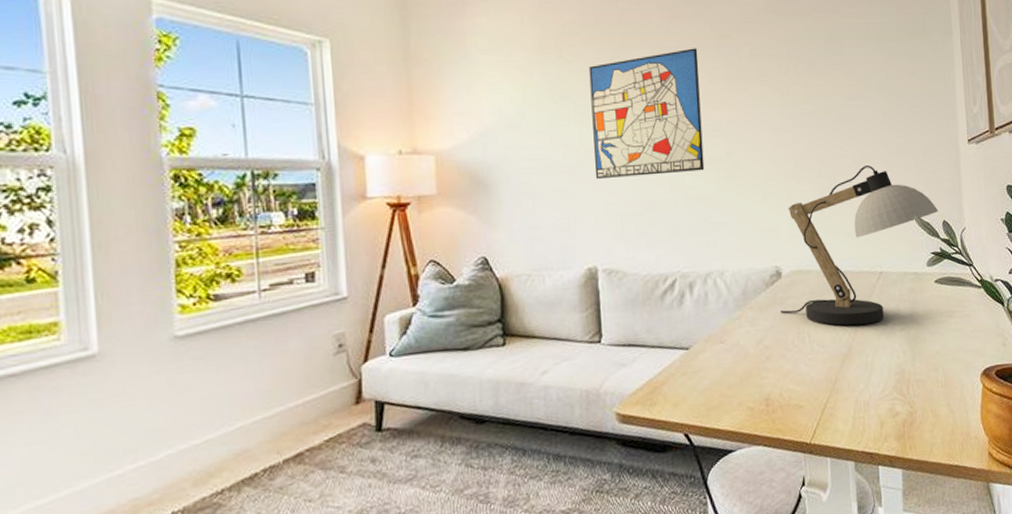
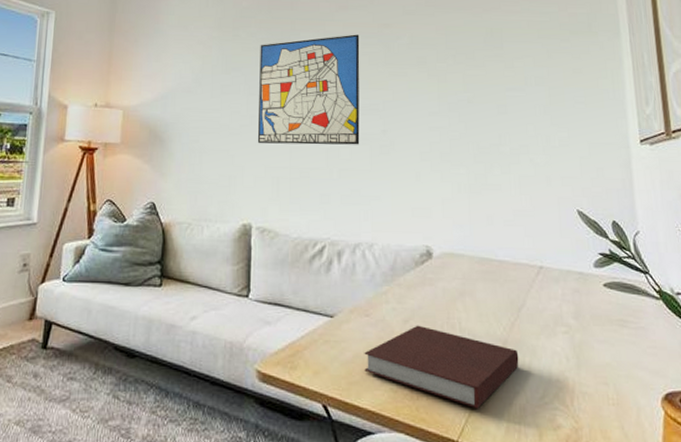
notebook: none [721,343,863,412] -> present [364,325,519,409]
desk lamp: present [780,165,939,326] -> none [430,156,607,320]

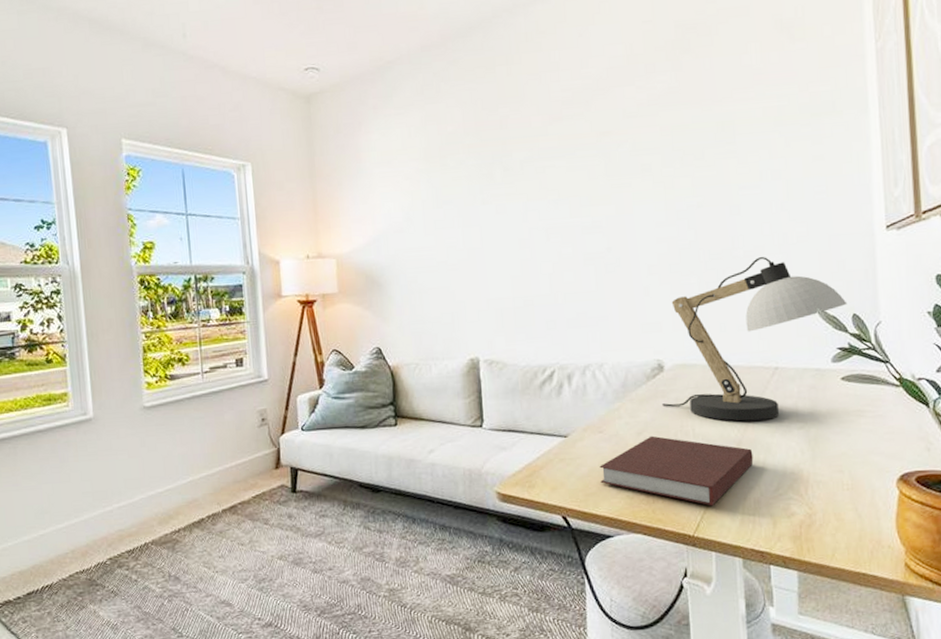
wall art: present [257,34,360,145] -> none [470,147,584,277]
desk lamp: none [430,156,607,320] -> present [662,257,848,421]

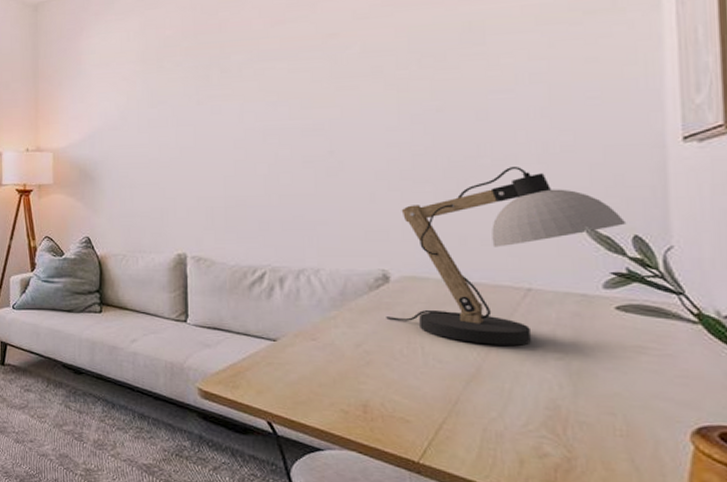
notebook: present [599,435,754,506] -> none [311,349,496,433]

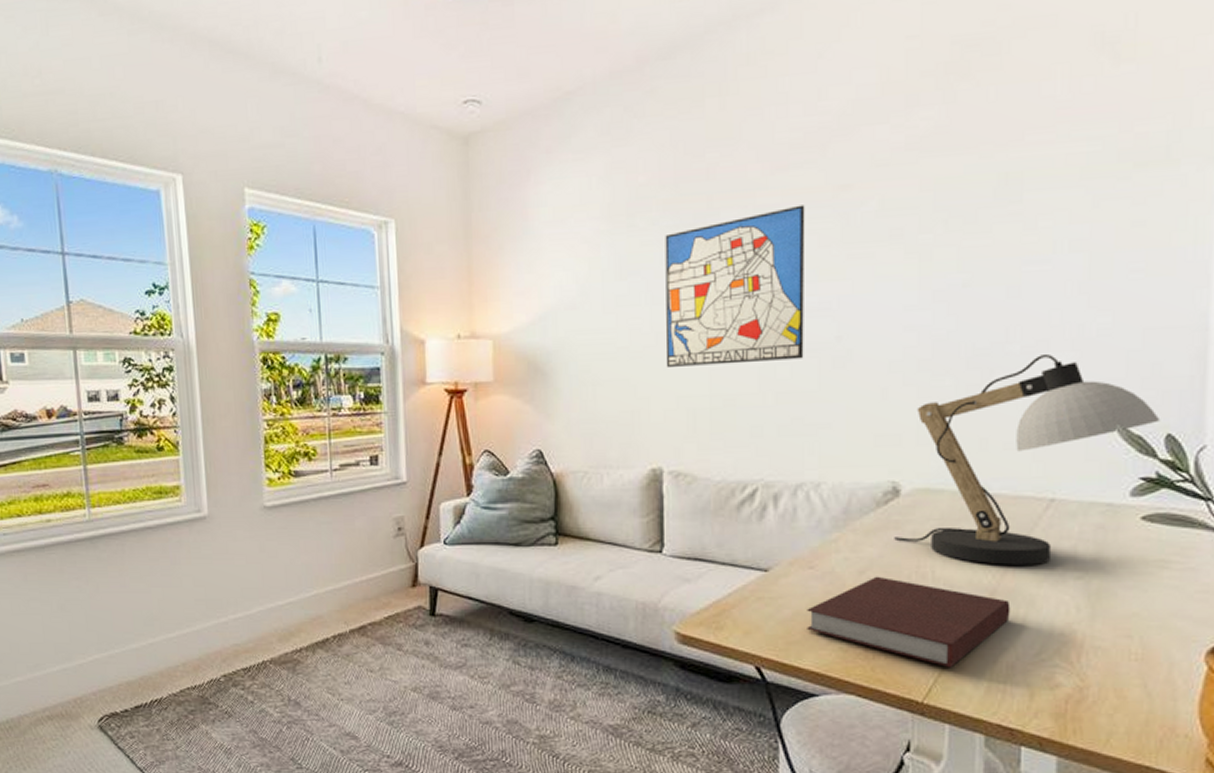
wall art: none [187,49,302,175] -> present [665,205,805,369]
notebook: none [311,349,496,433] -> present [807,576,1011,668]

